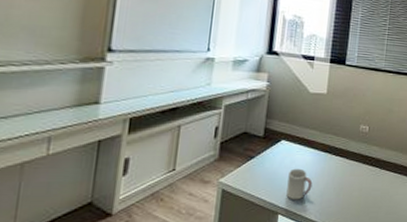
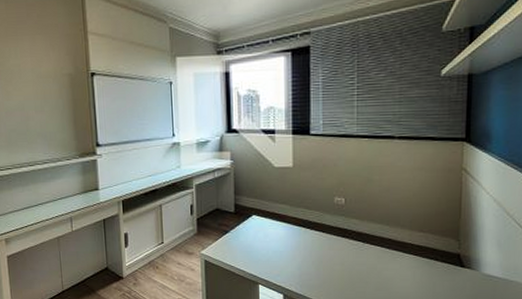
cup: present [286,168,313,200] -> none [264,242,289,272]

